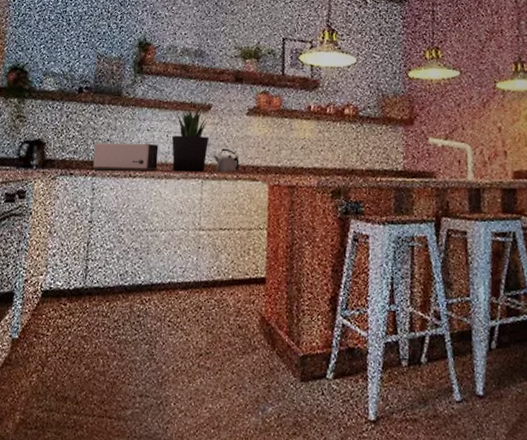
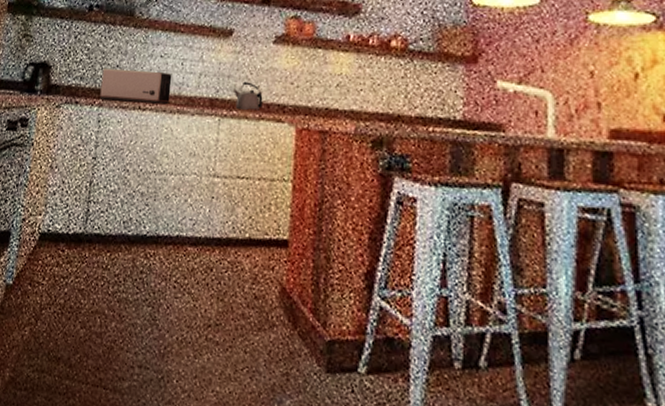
planter: present [172,107,209,173] -> none [186,31,229,109]

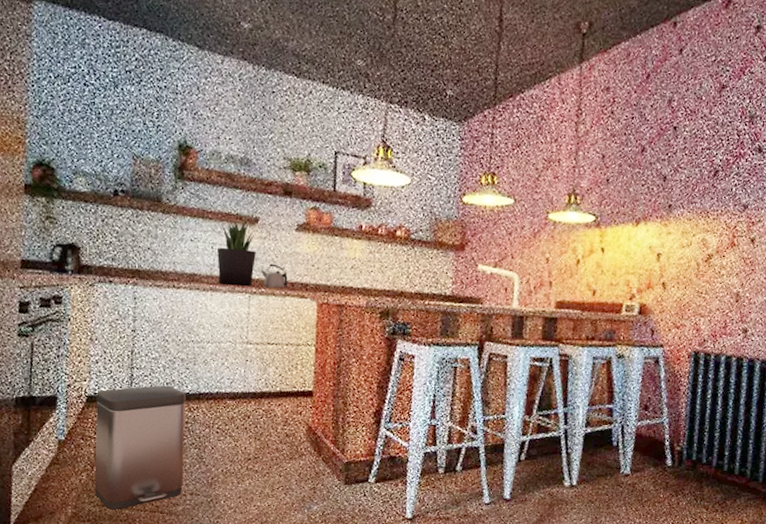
pedal bin: none [36,223,143,379] -> present [94,385,186,510]
toaster: present [100,68,172,105] -> none [133,250,203,284]
planter: none [186,31,229,109] -> present [217,218,256,287]

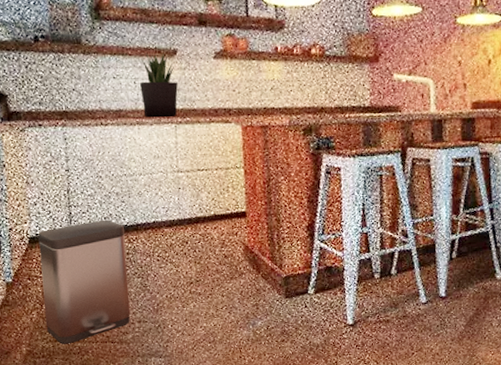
kettle: present [261,263,288,289] -> none [185,92,211,117]

